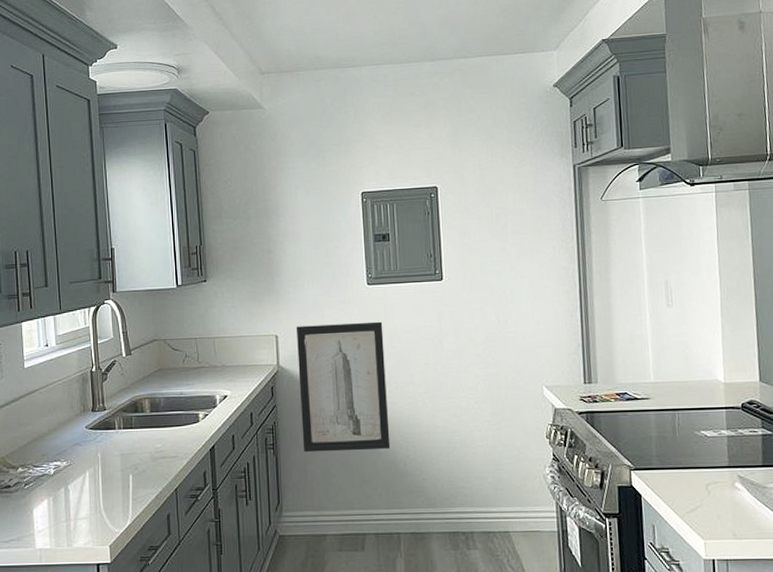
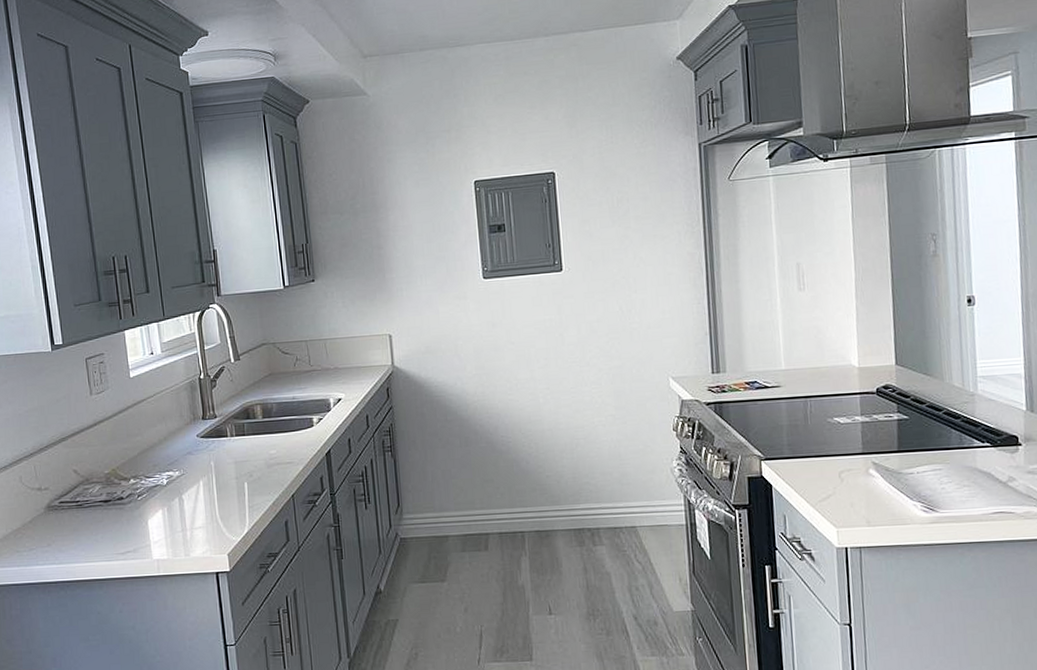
wall art: present [297,321,391,453] -> none [411,316,512,454]

